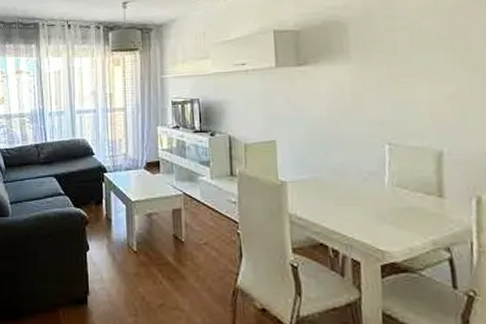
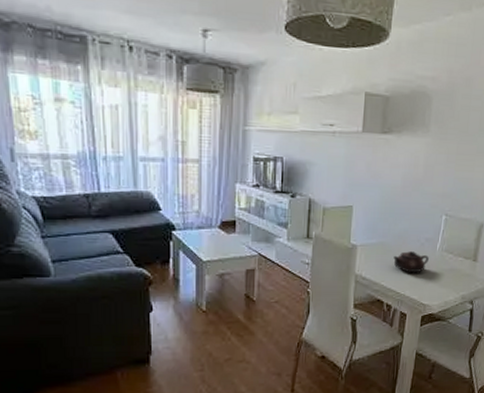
teapot: none [332,187,377,213] -> present [393,251,429,273]

